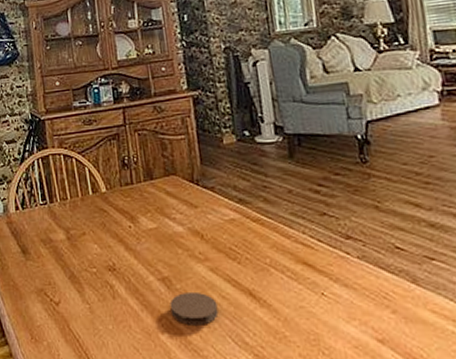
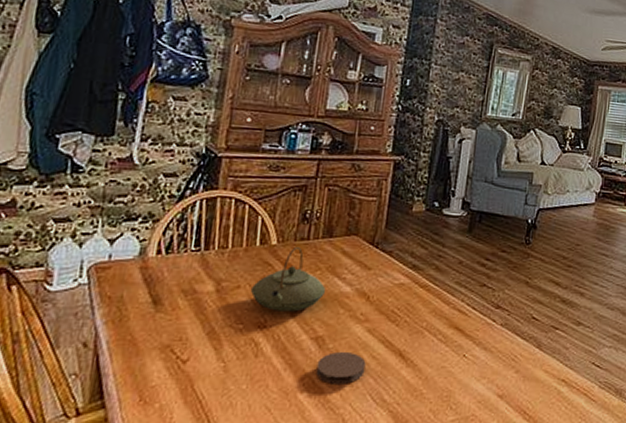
teapot: none [94,191,160,255] -> present [250,246,325,312]

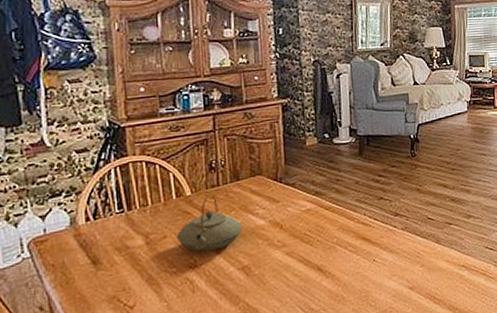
coaster: present [316,351,366,384] -> none [248,274,291,304]

